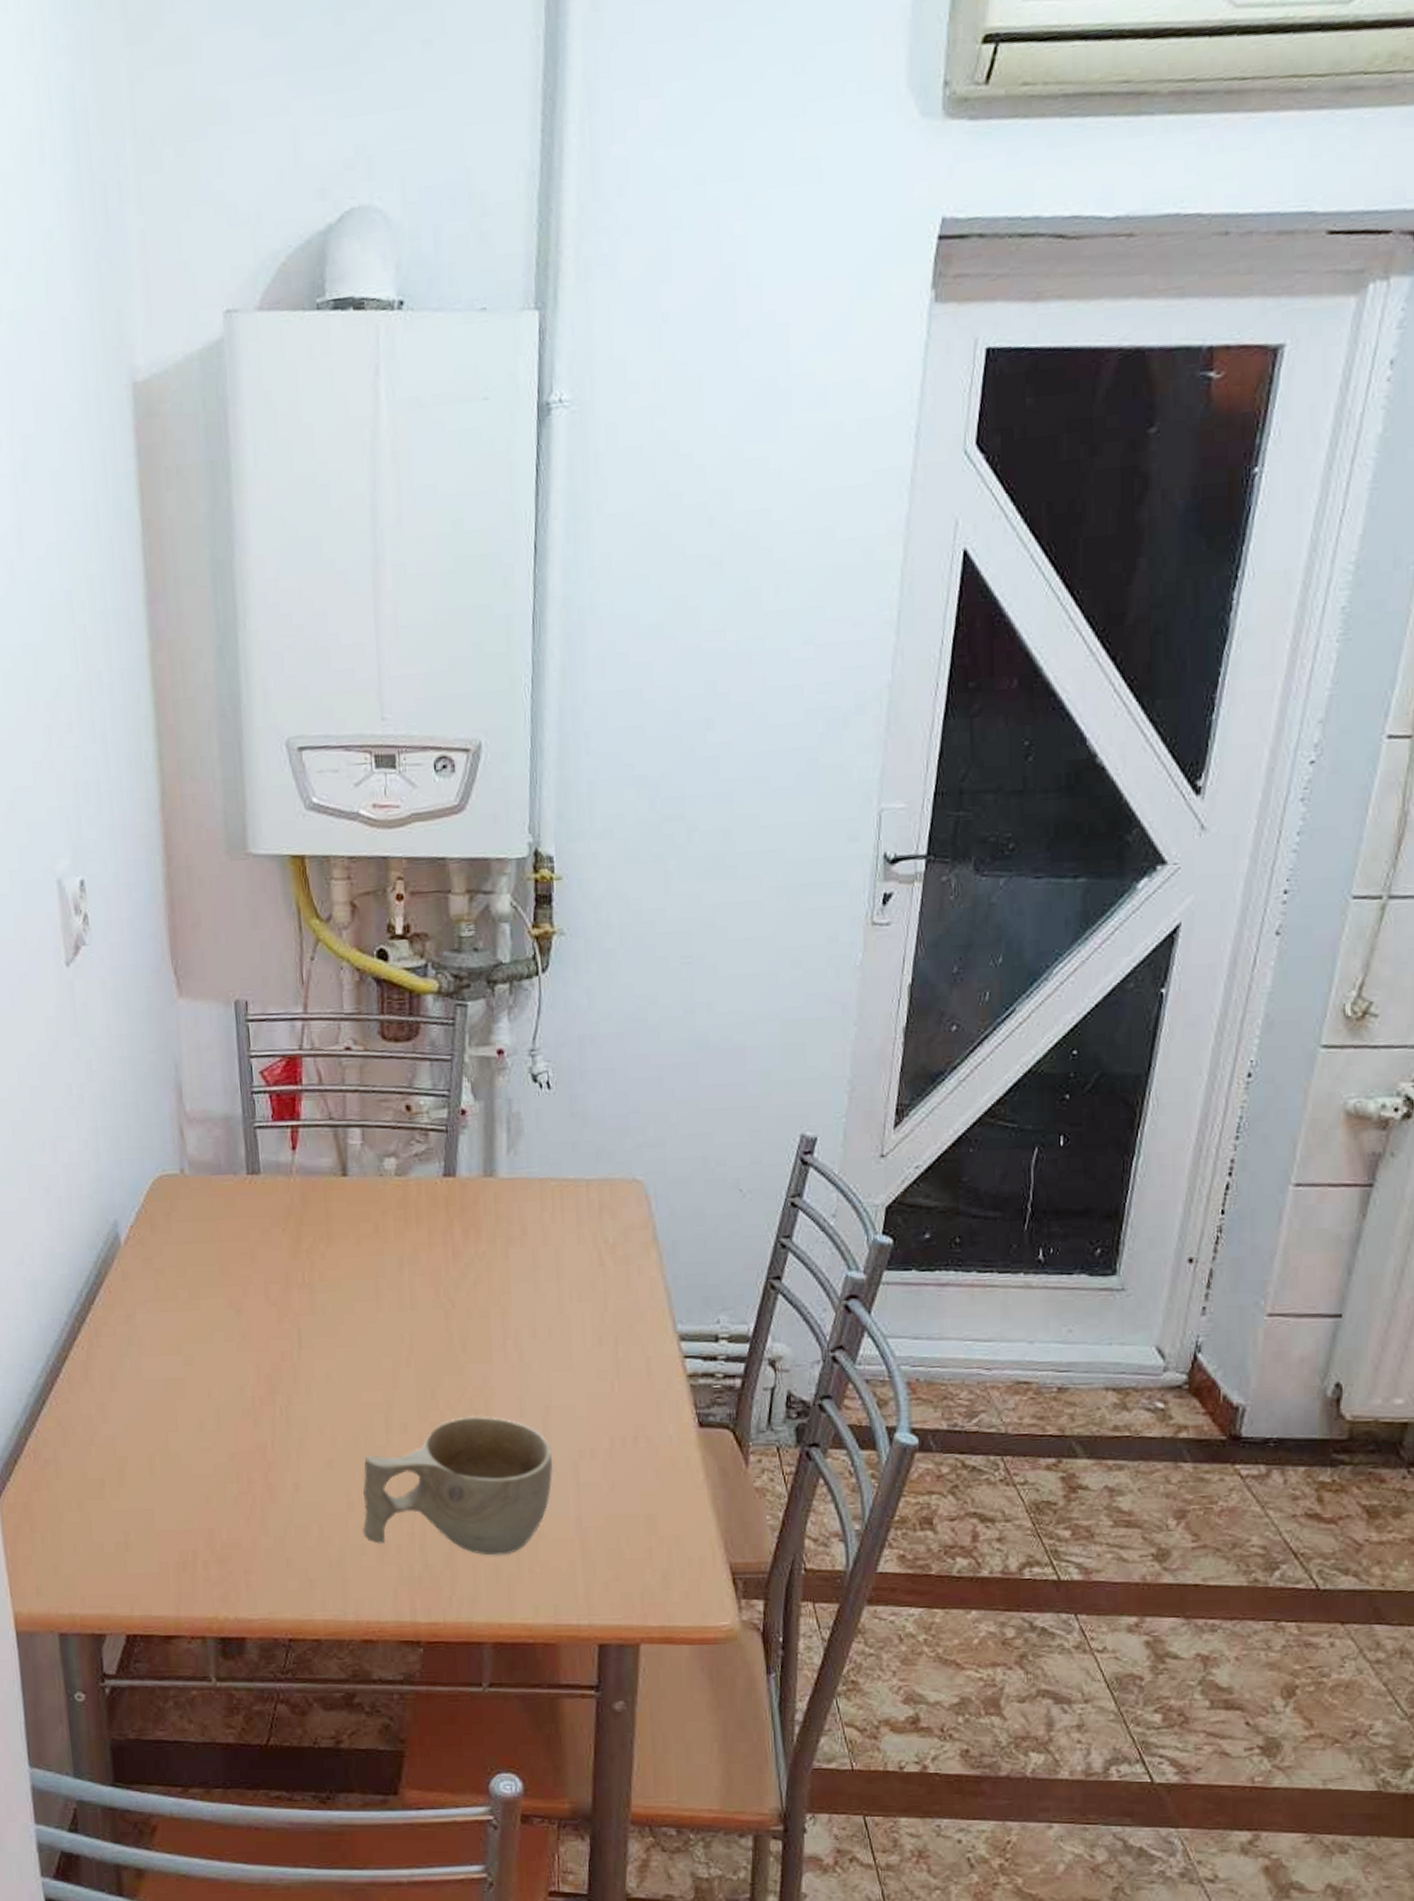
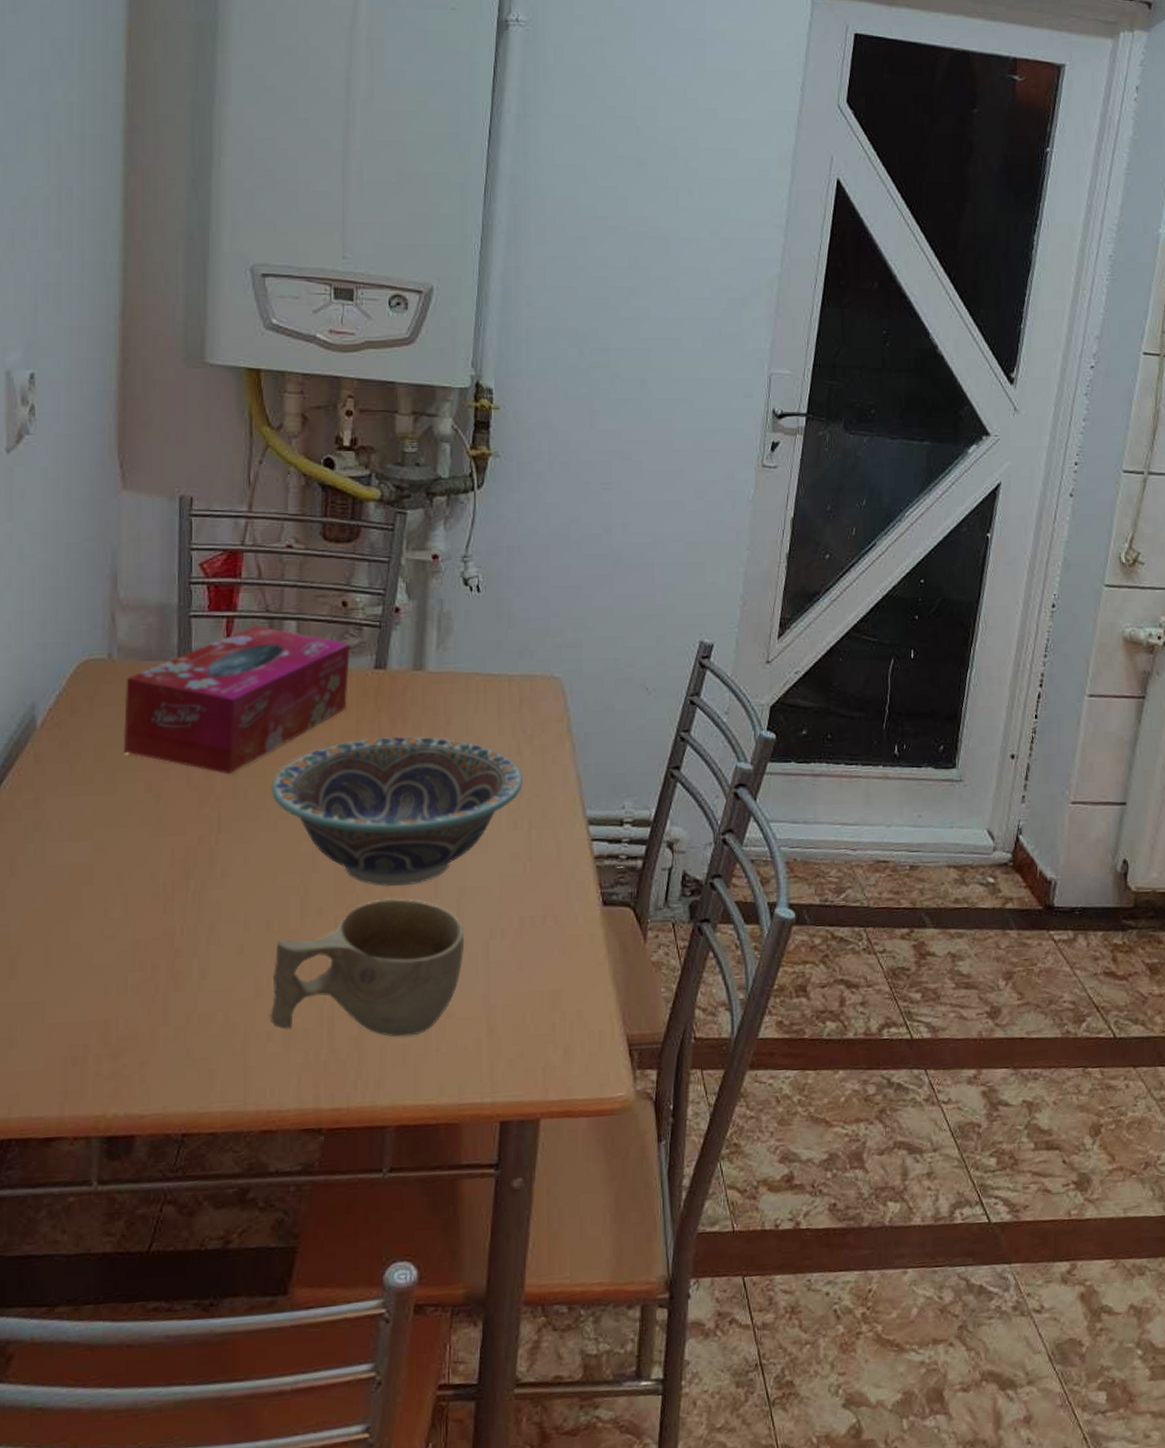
tissue box: none [199,1134,418,1290] -> present [124,625,350,775]
decorative bowl: none [348,1247,607,1404] -> present [272,736,523,887]

